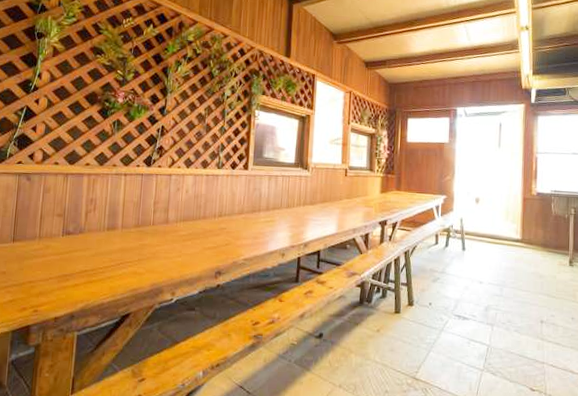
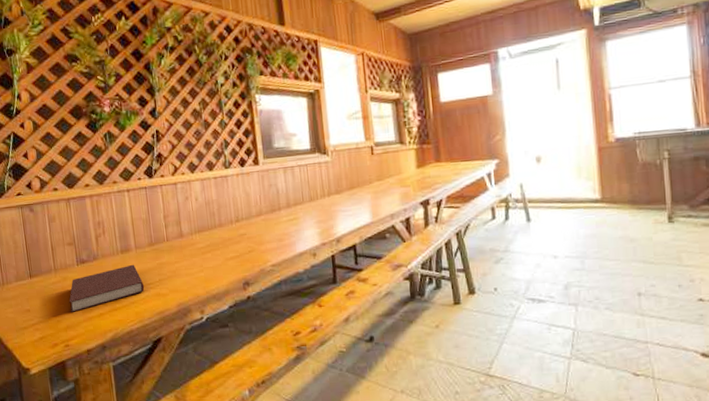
notebook: none [46,242,123,281] -> present [69,264,145,313]

